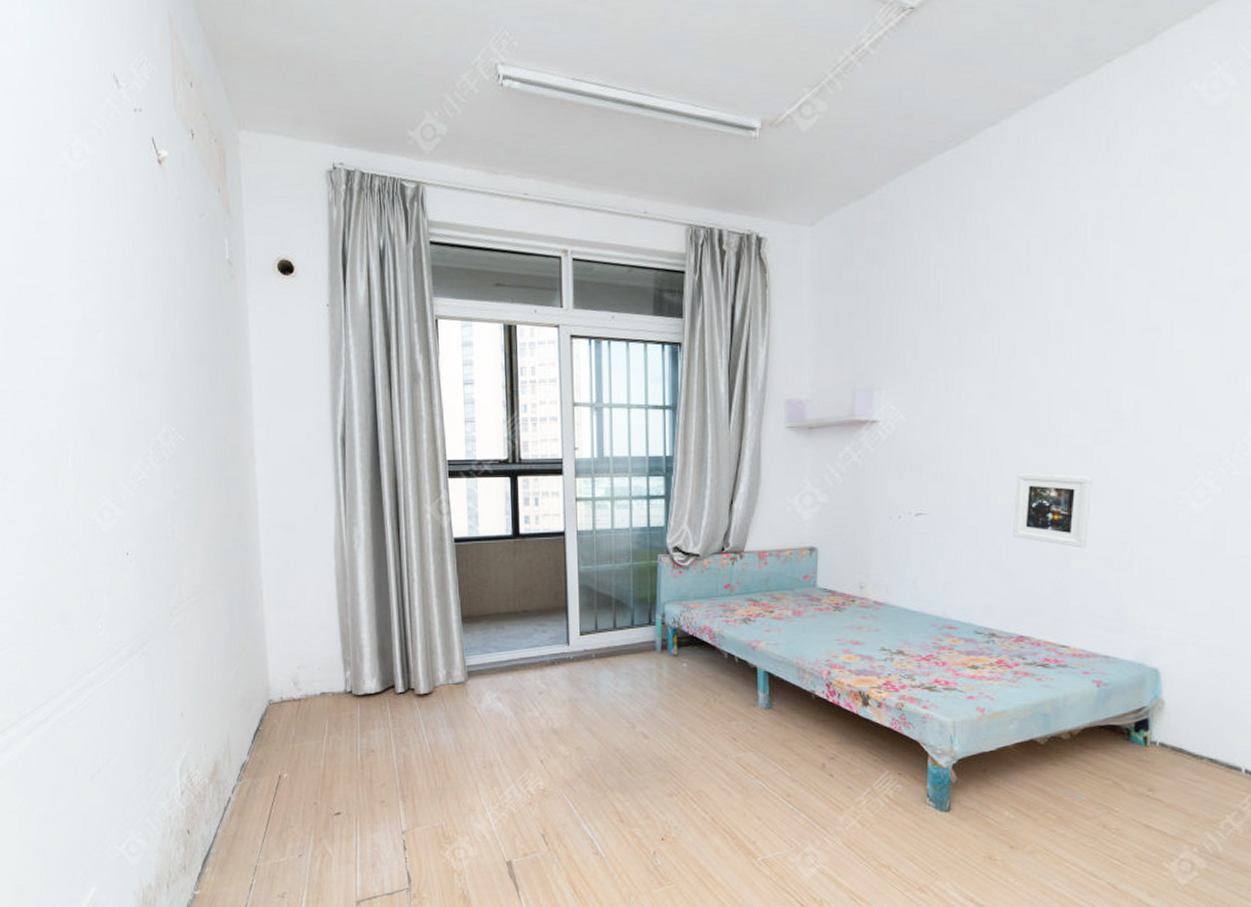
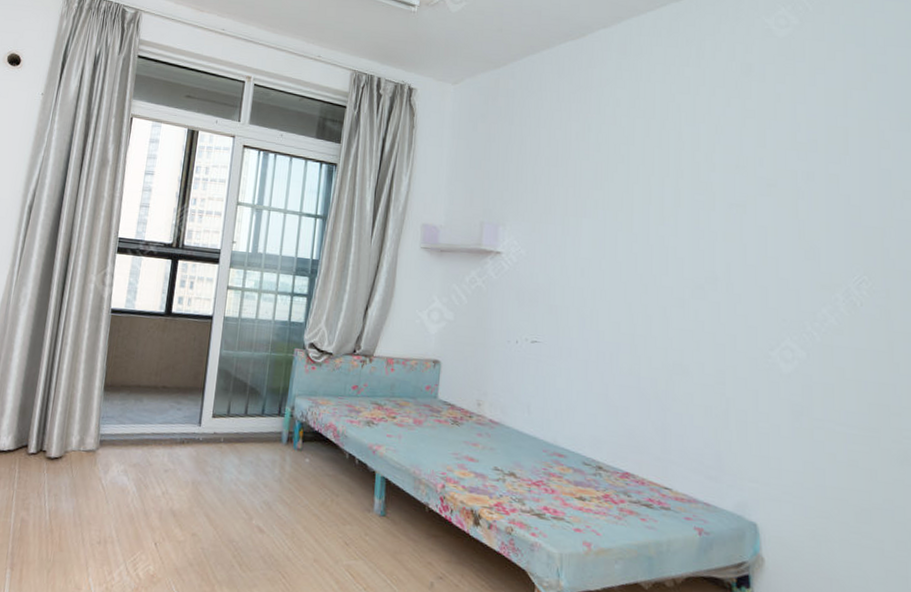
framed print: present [1013,472,1092,548] -> none [619,315,690,394]

